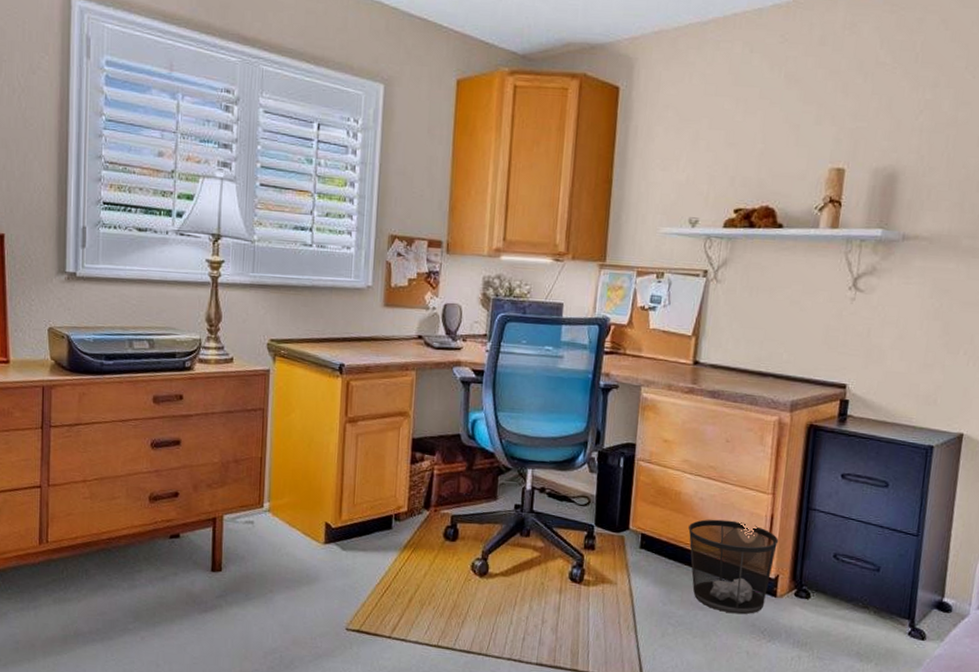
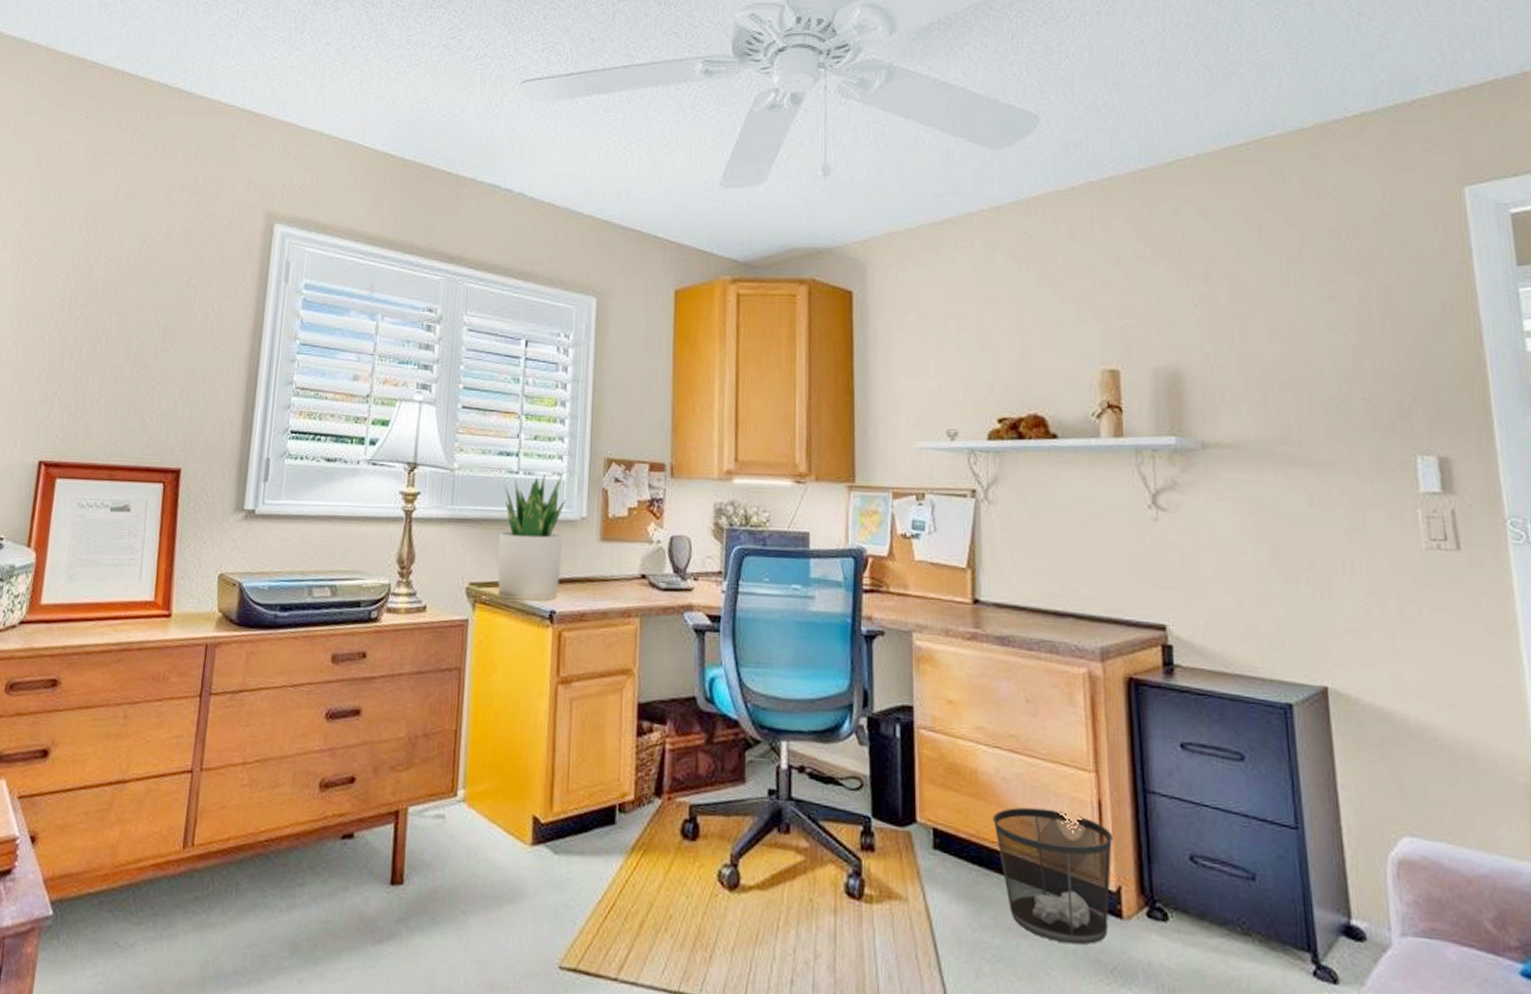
planter: none [294,247,355,357] -> present [497,473,567,602]

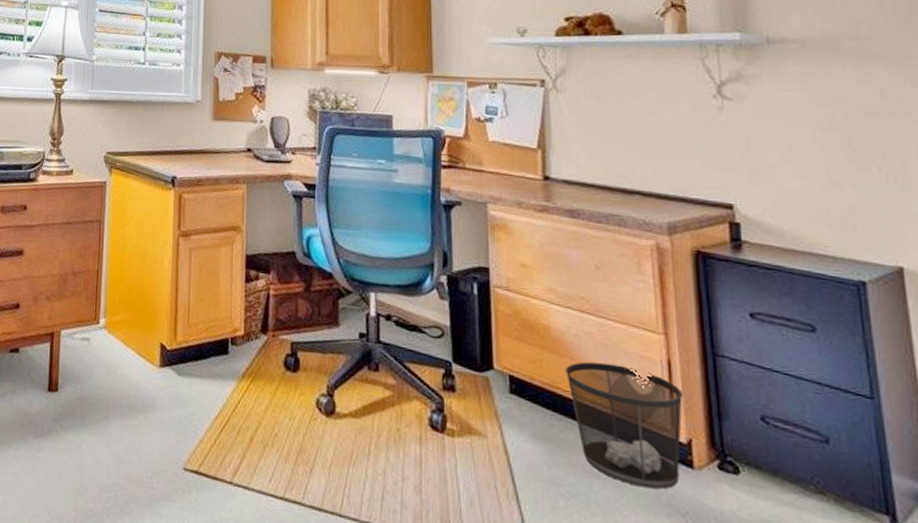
planter: present [497,473,567,602] -> none [129,64,184,169]

